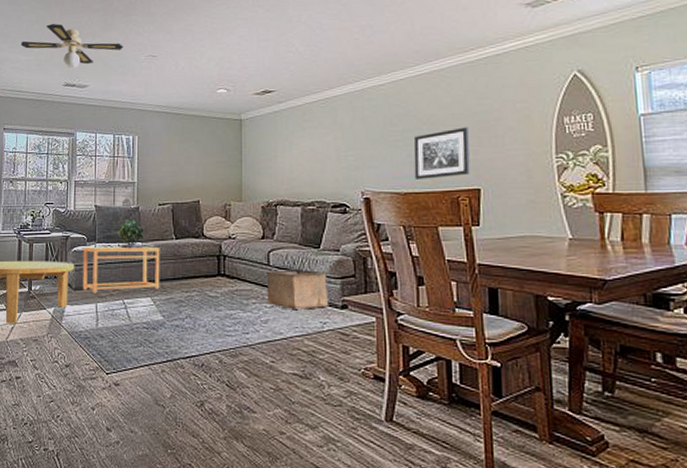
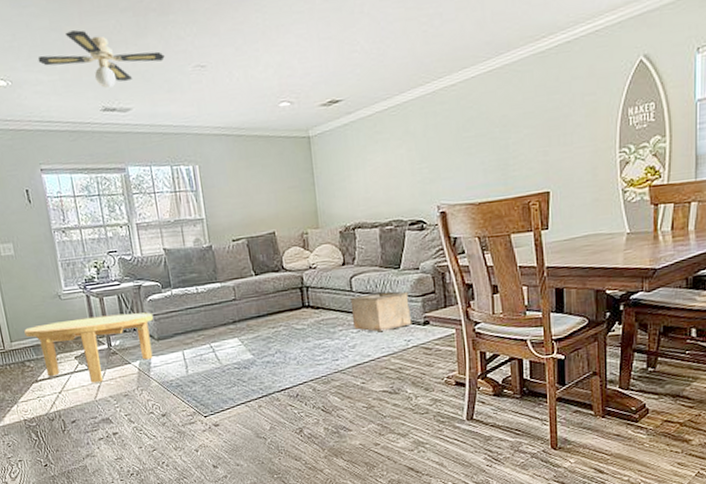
side table: present [82,246,160,293] -> none [159,285,246,341]
potted plant: present [118,218,144,249] -> none [193,258,222,292]
wall art: present [413,127,470,179] -> none [486,127,541,188]

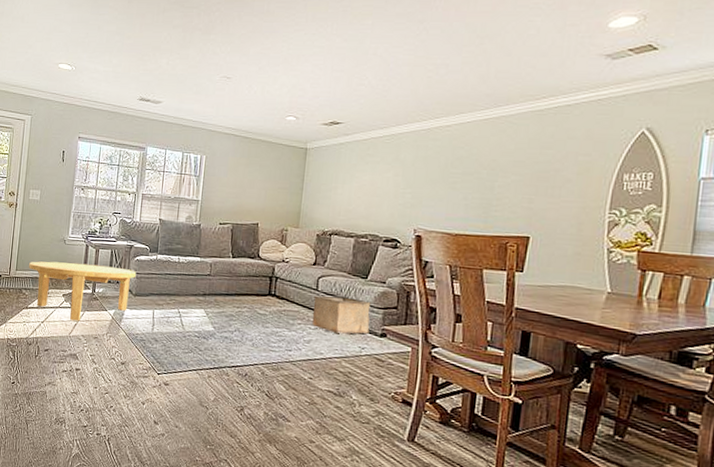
ceiling fan: present [37,30,165,89] -> none [100,37,199,84]

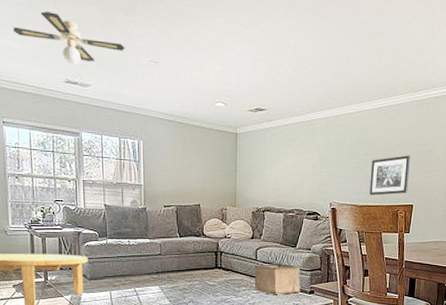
ceiling fan: none [100,37,199,84] -> present [12,11,125,66]
wall art: none [467,175,529,223] -> present [369,155,411,195]

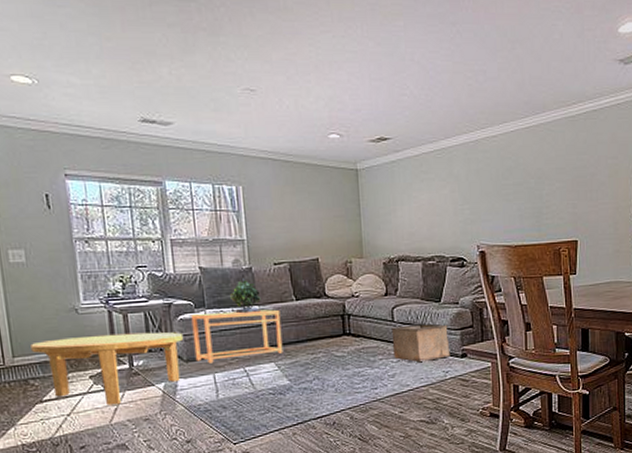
ceiling fan: present [12,11,125,66] -> none [70,38,213,101]
side table: none [95,241,167,283] -> present [191,309,283,364]
potted plant: none [127,217,152,245] -> present [230,280,261,314]
wall art: present [369,155,411,195] -> none [523,182,570,232]

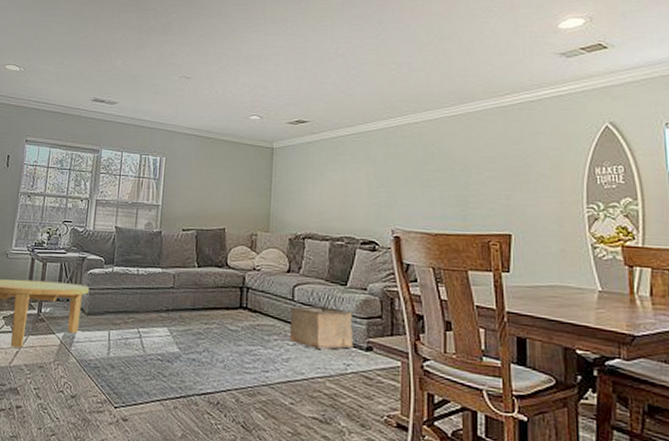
side table: present [191,309,283,364] -> none [95,269,181,320]
potted plant: present [230,280,261,314] -> none [138,242,166,276]

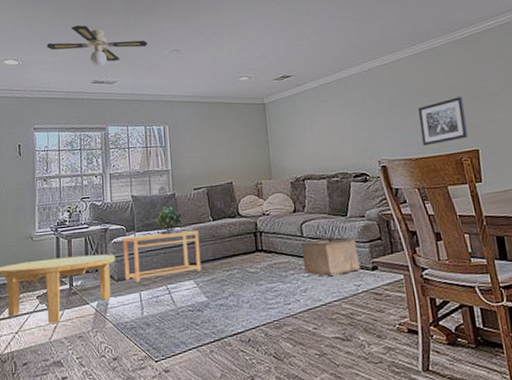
ceiling fan: none [51,38,157,85] -> present [46,25,148,67]
side table: none [95,269,181,320] -> present [123,230,202,283]
potted plant: none [138,242,166,276] -> present [156,204,183,236]
wall art: none [446,171,502,221] -> present [418,96,469,146]

